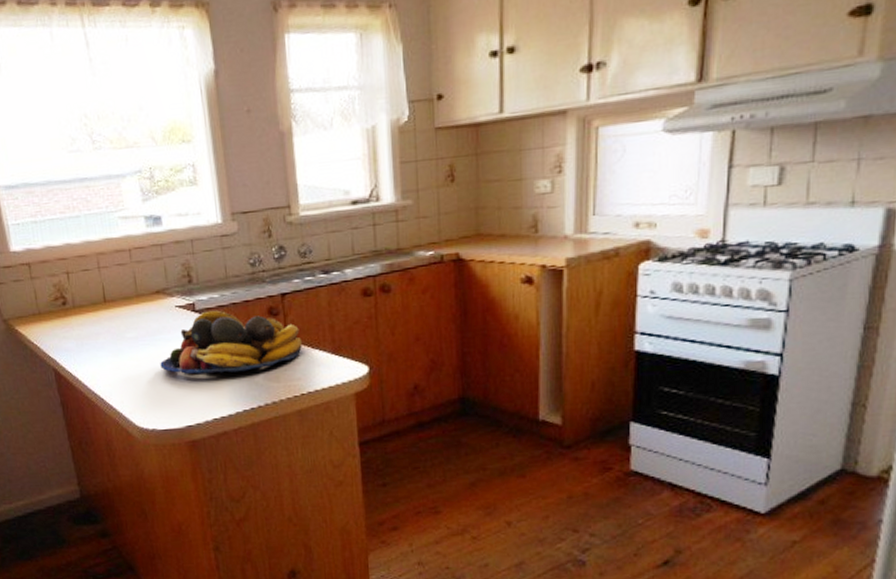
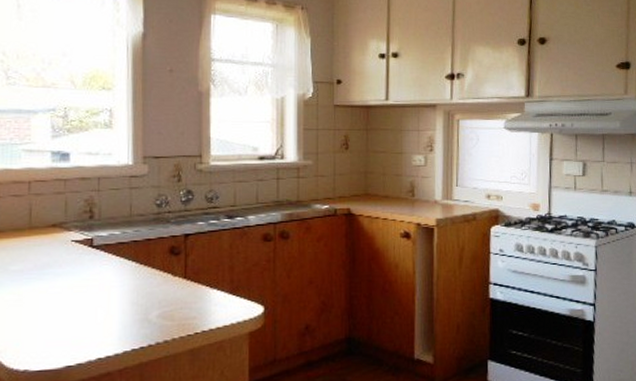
fruit bowl: present [160,310,302,375] -> none [45,246,201,311]

